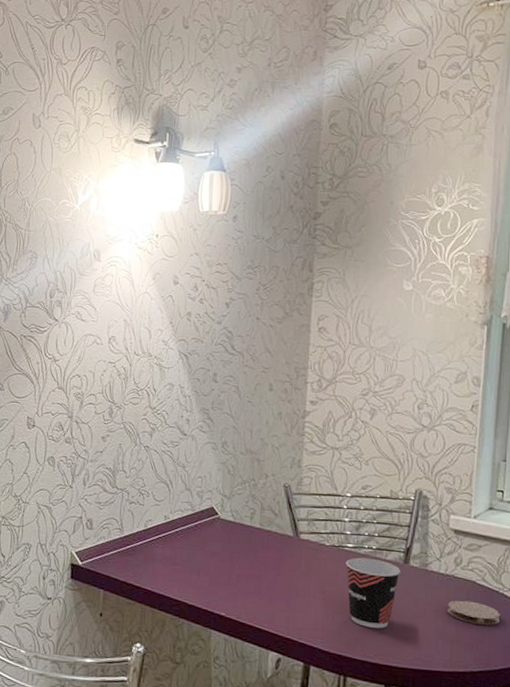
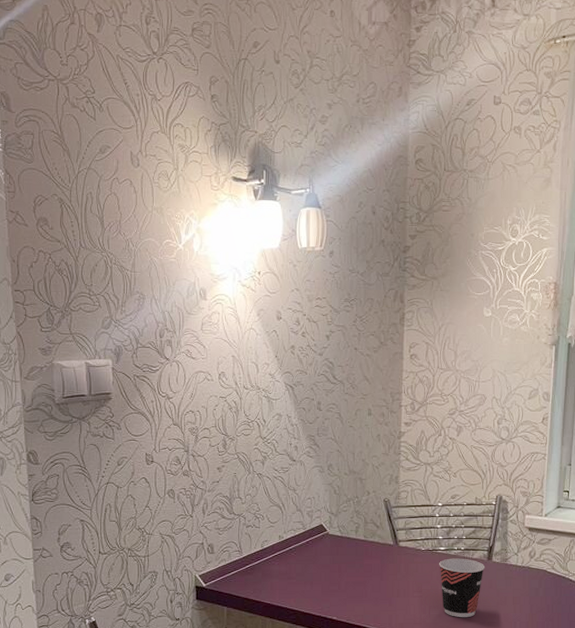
coaster: present [448,600,500,626] -> none [524,587,567,607]

